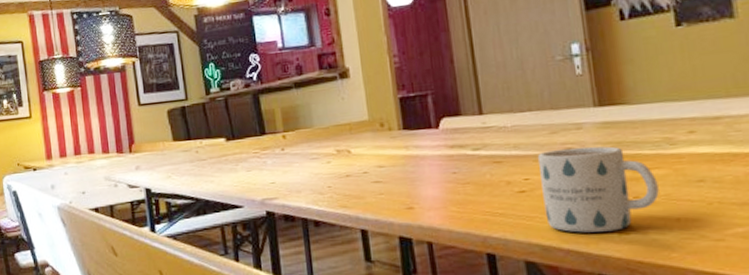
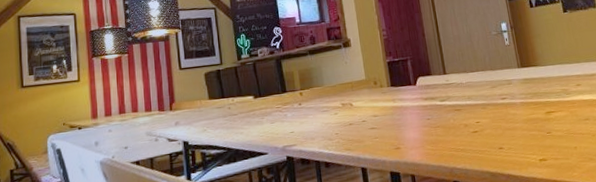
mug: present [537,146,659,233] -> none [484,96,563,161]

